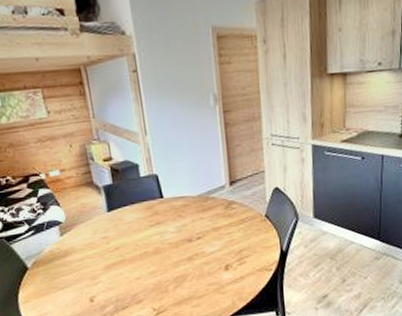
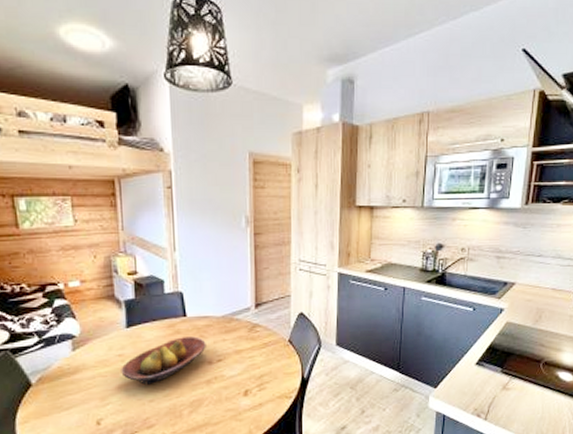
fruit bowl: none [106,216,185,264] -> present [121,336,206,385]

